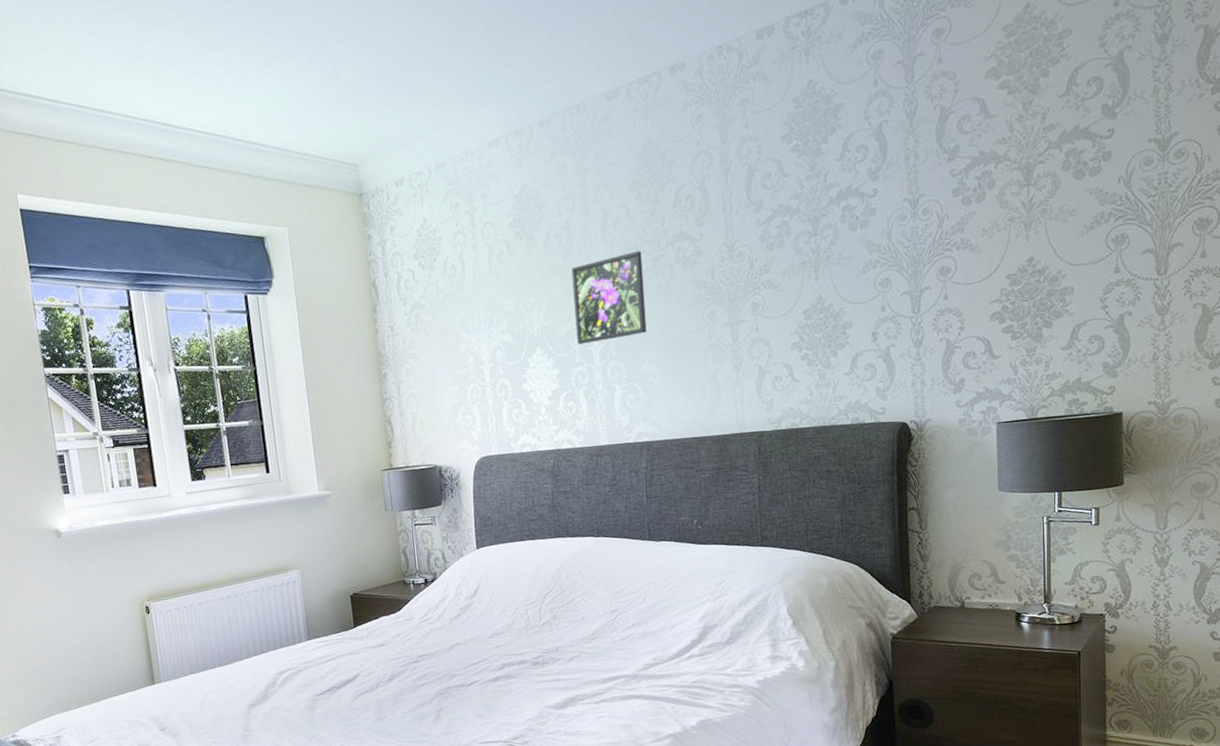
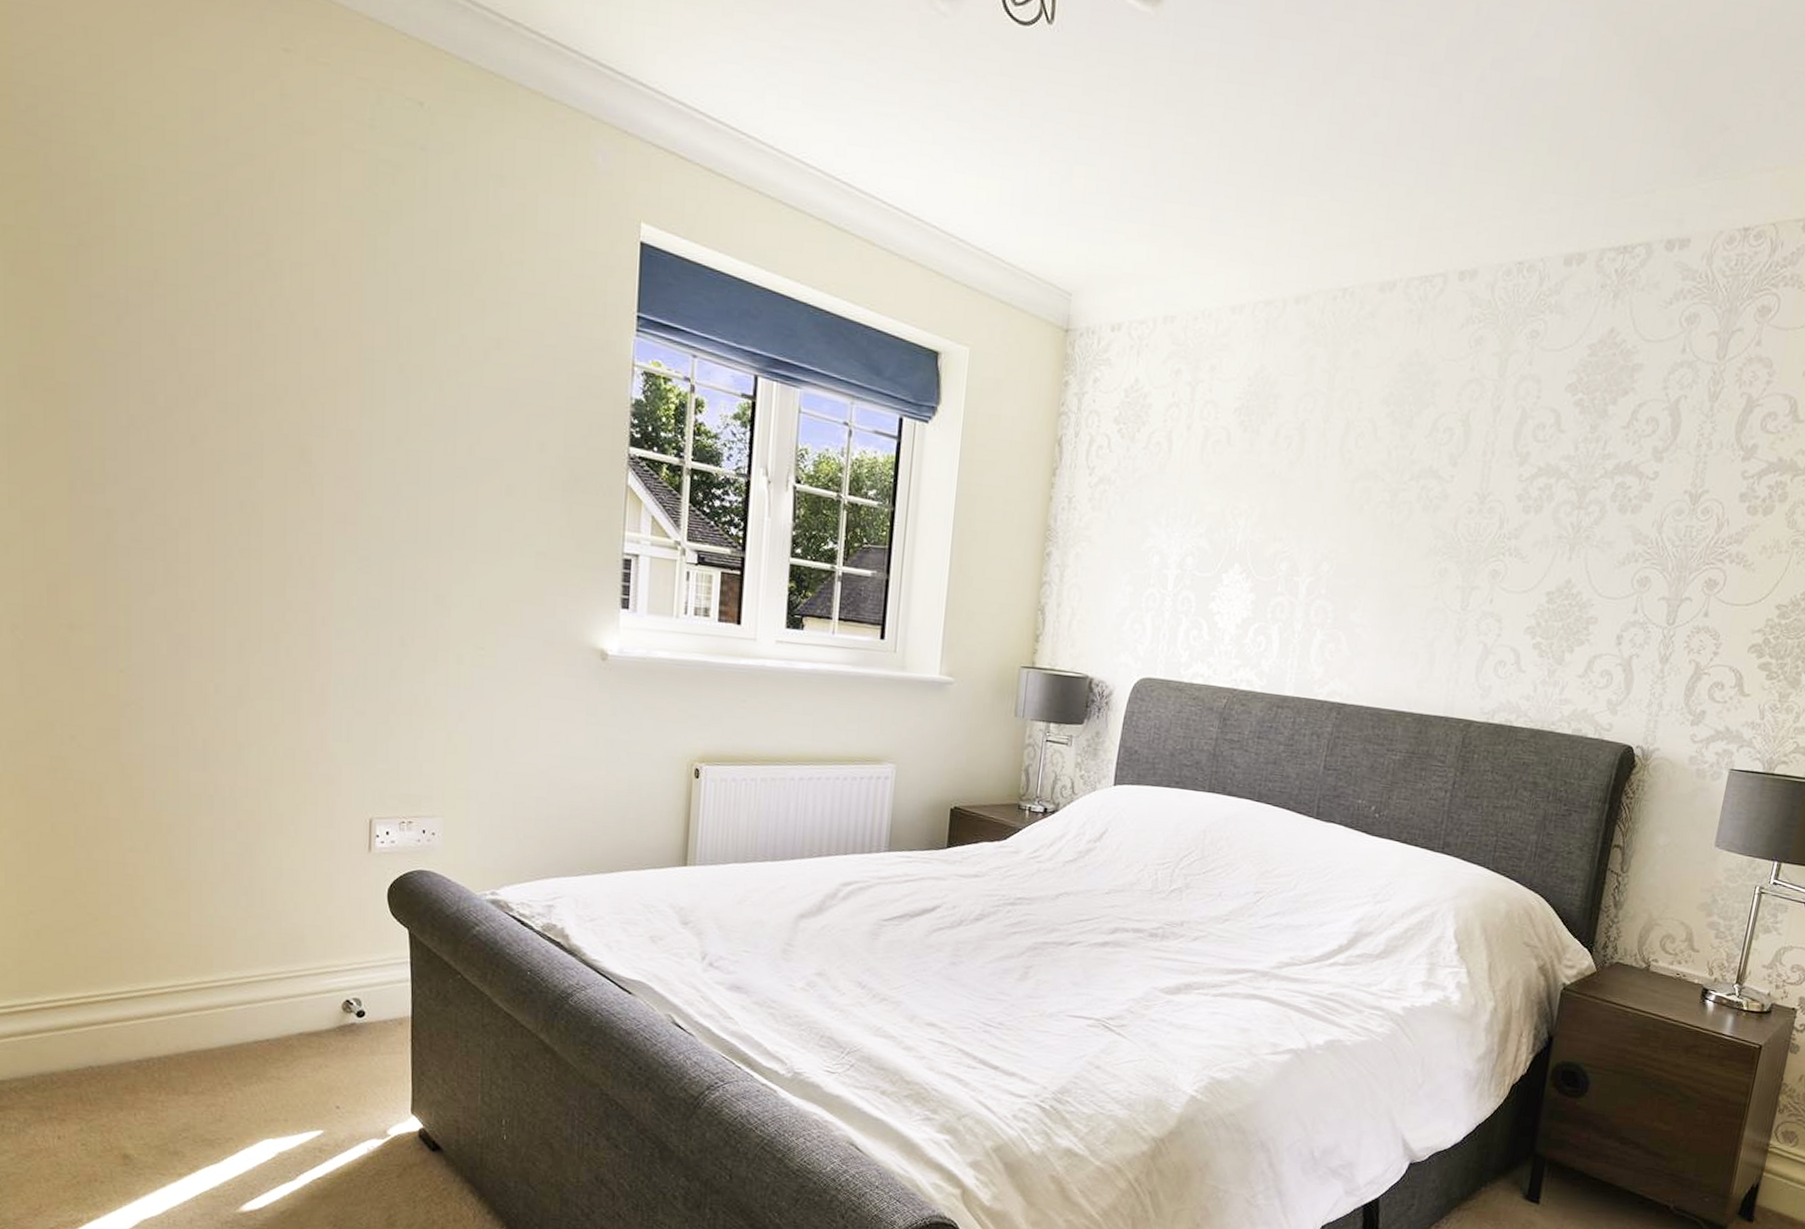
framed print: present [571,251,647,345] -> none [1283,477,1380,576]

